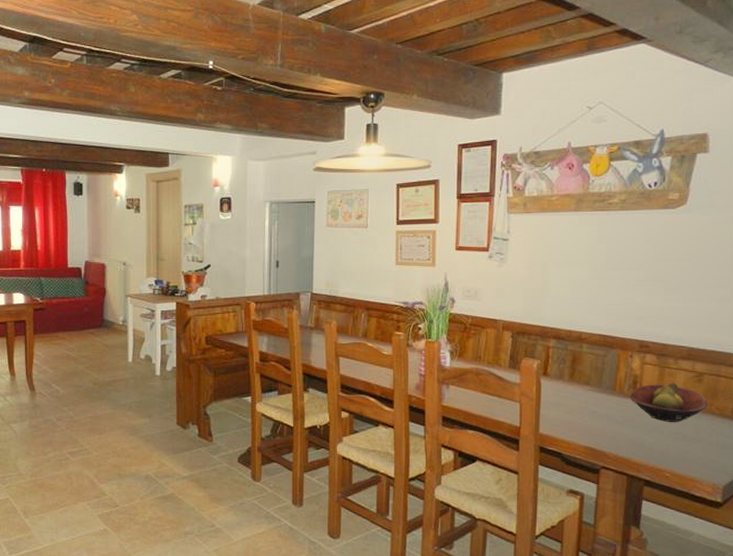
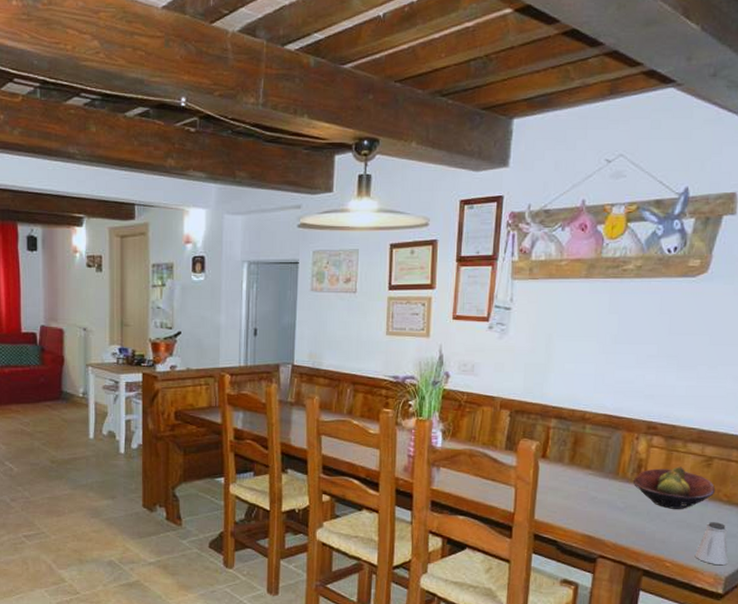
saltshaker: none [692,434,725,475] -> present [694,522,729,566]

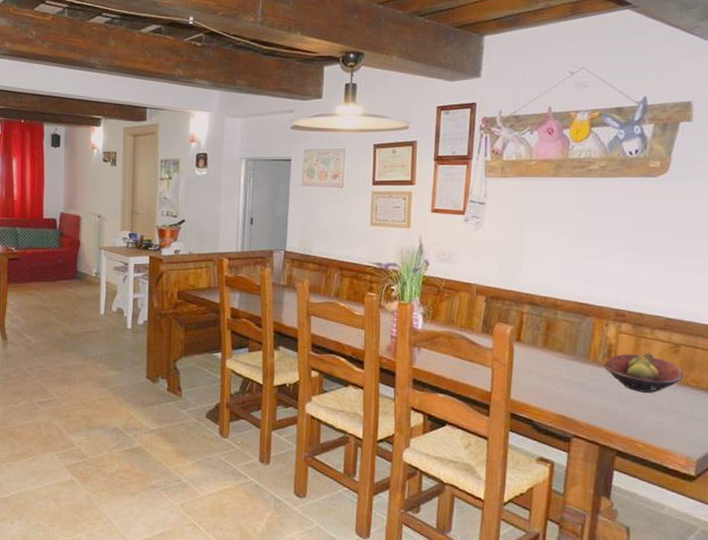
saltshaker: present [694,522,729,566] -> none [666,406,699,449]

